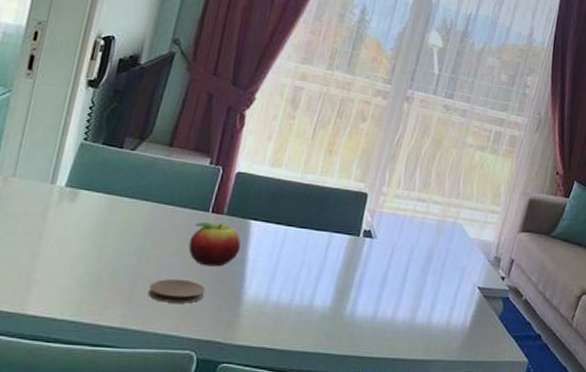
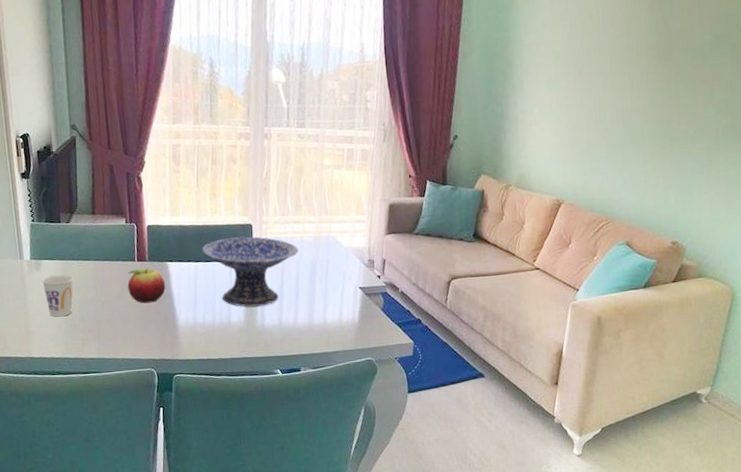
cup: none [69,211,119,266] -> present [42,274,74,317]
coaster: present [148,279,206,303] -> none [109,316,149,335]
decorative bowl: none [298,203,417,292] -> present [202,236,299,307]

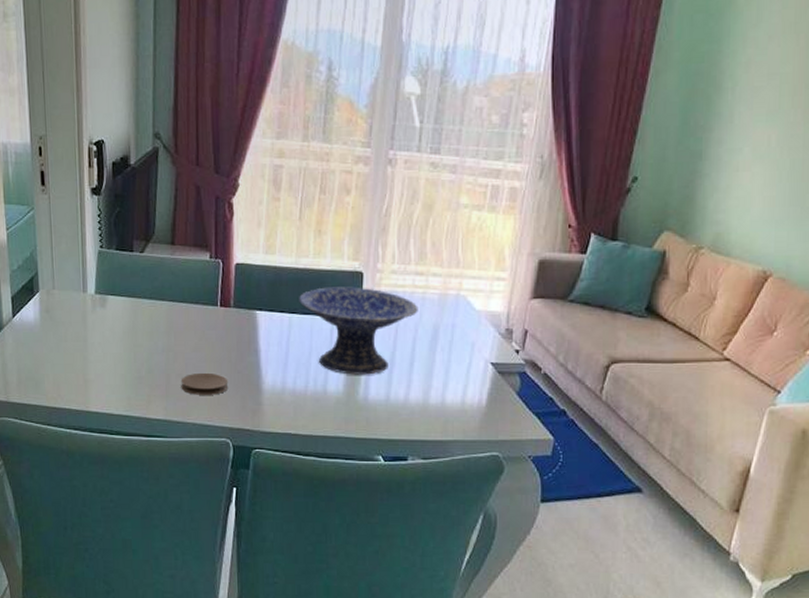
cup: present [42,274,74,317] -> none [107,315,144,366]
coaster: none [109,316,149,335] -> present [181,372,228,395]
fruit: present [127,268,166,304] -> none [206,316,252,359]

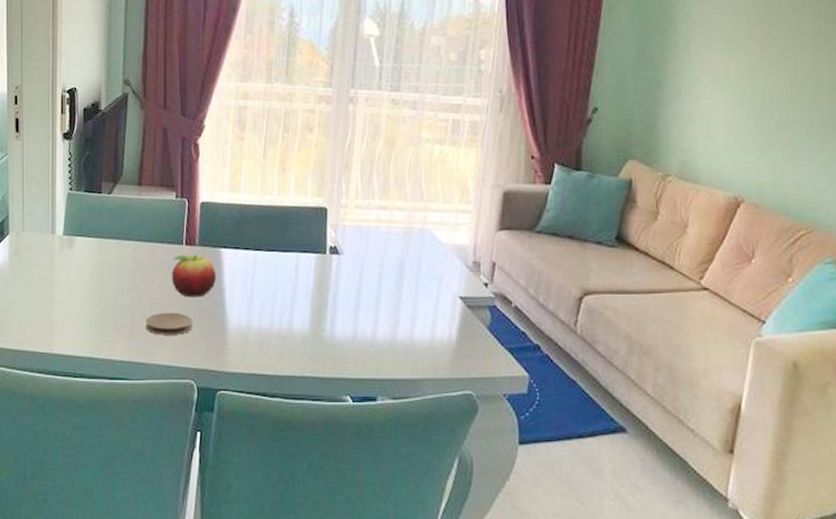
fruit: none [206,316,252,359] -> present [171,254,217,298]
decorative bowl: present [299,287,418,375] -> none [264,222,383,312]

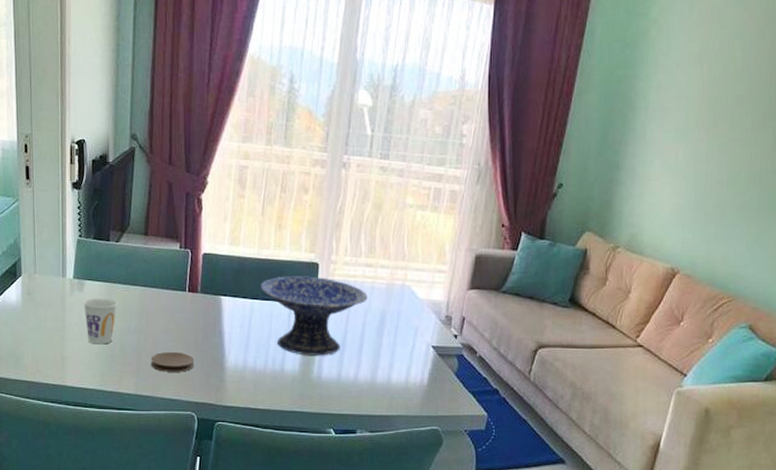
cup: none [74,255,110,307] -> present [84,298,118,345]
fruit: present [171,254,217,298] -> none [175,300,217,340]
decorative bowl: none [264,222,383,312] -> present [260,276,368,356]

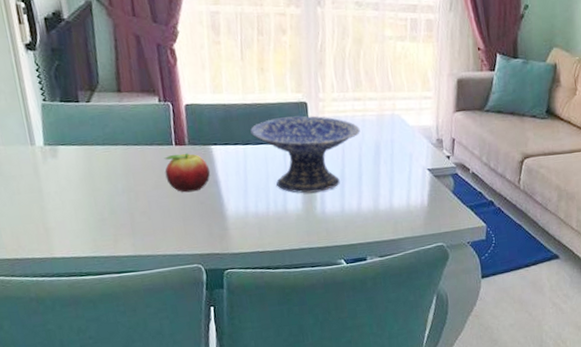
cup: present [84,298,118,345] -> none [60,162,100,211]
coaster: present [151,351,195,372] -> none [145,207,193,229]
fruit: none [175,300,217,340] -> present [164,153,211,193]

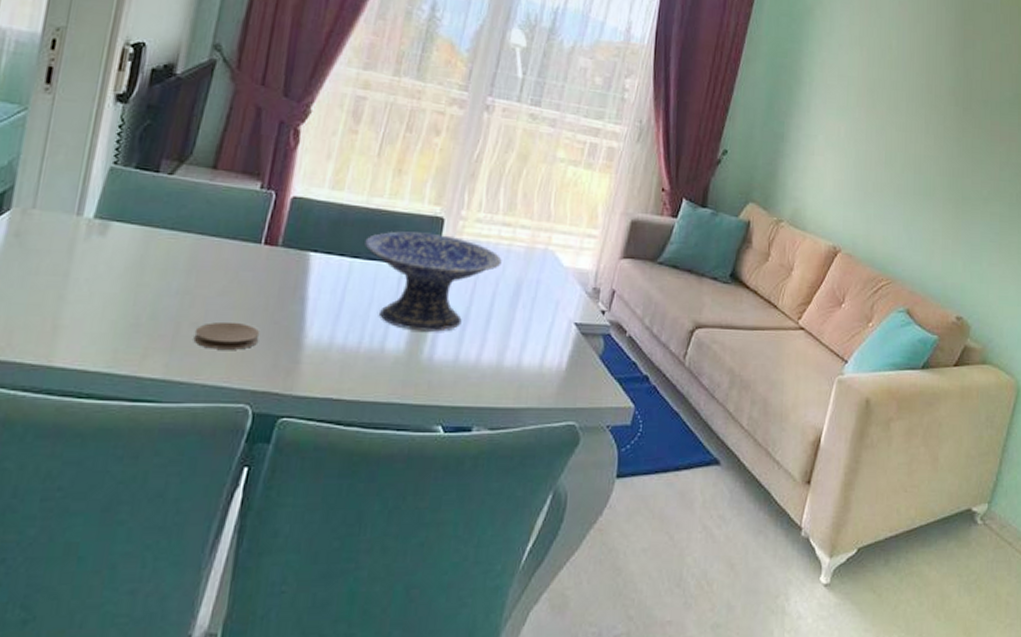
coaster: none [145,207,193,229] -> present [193,321,260,350]
fruit: present [164,153,211,193] -> none [238,255,300,307]

